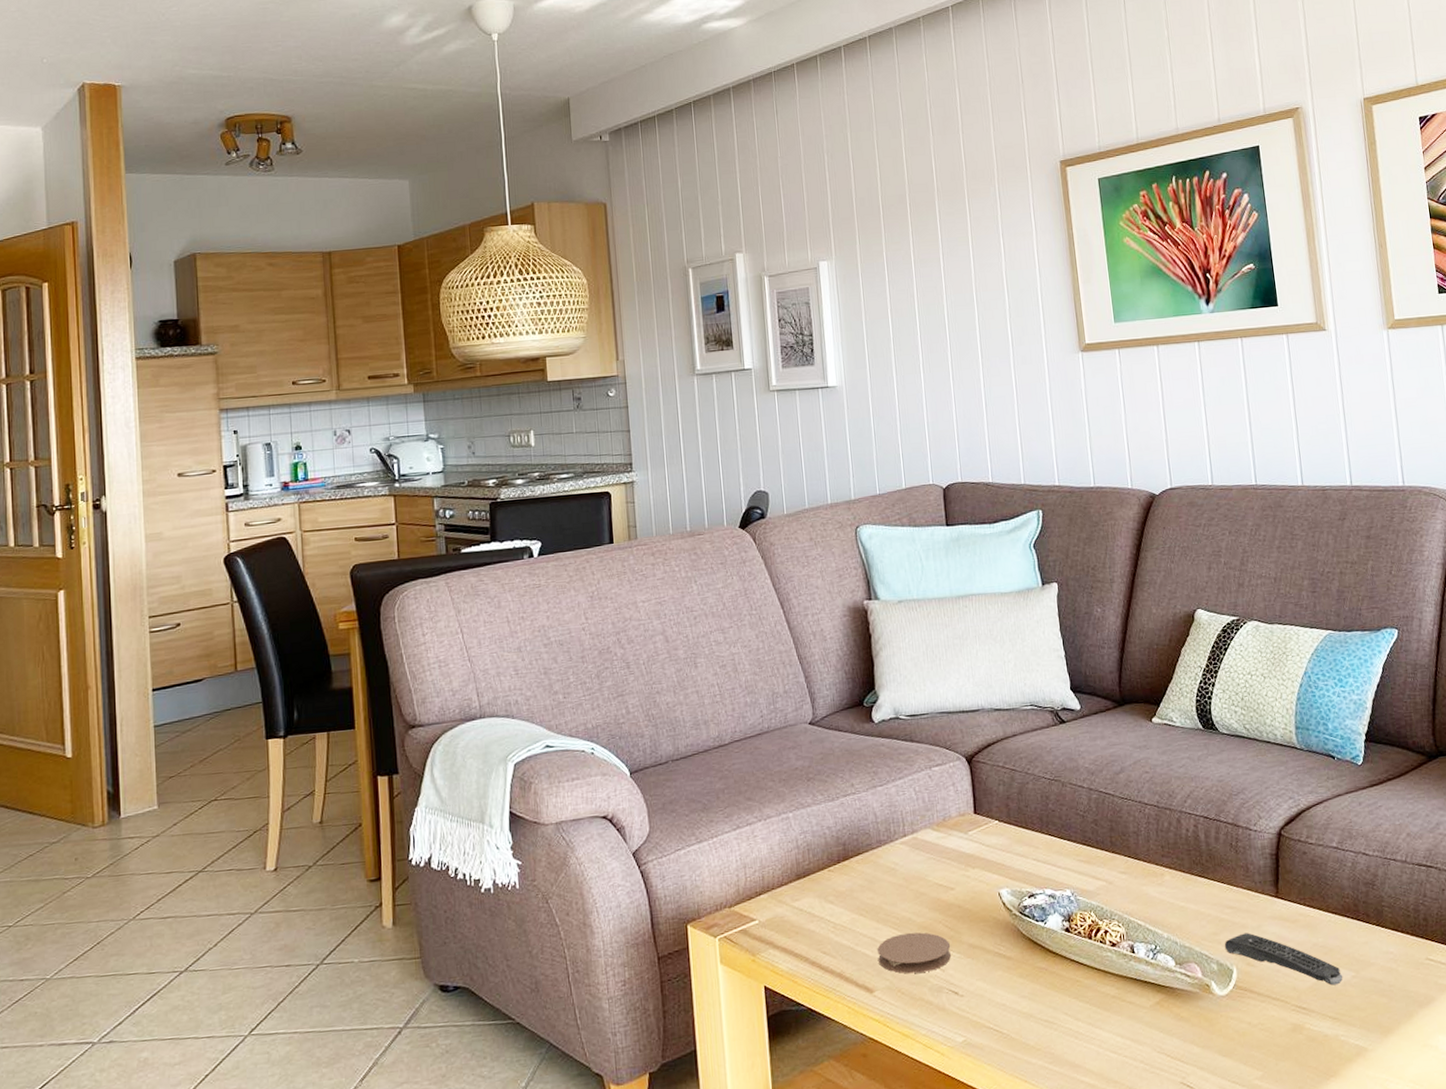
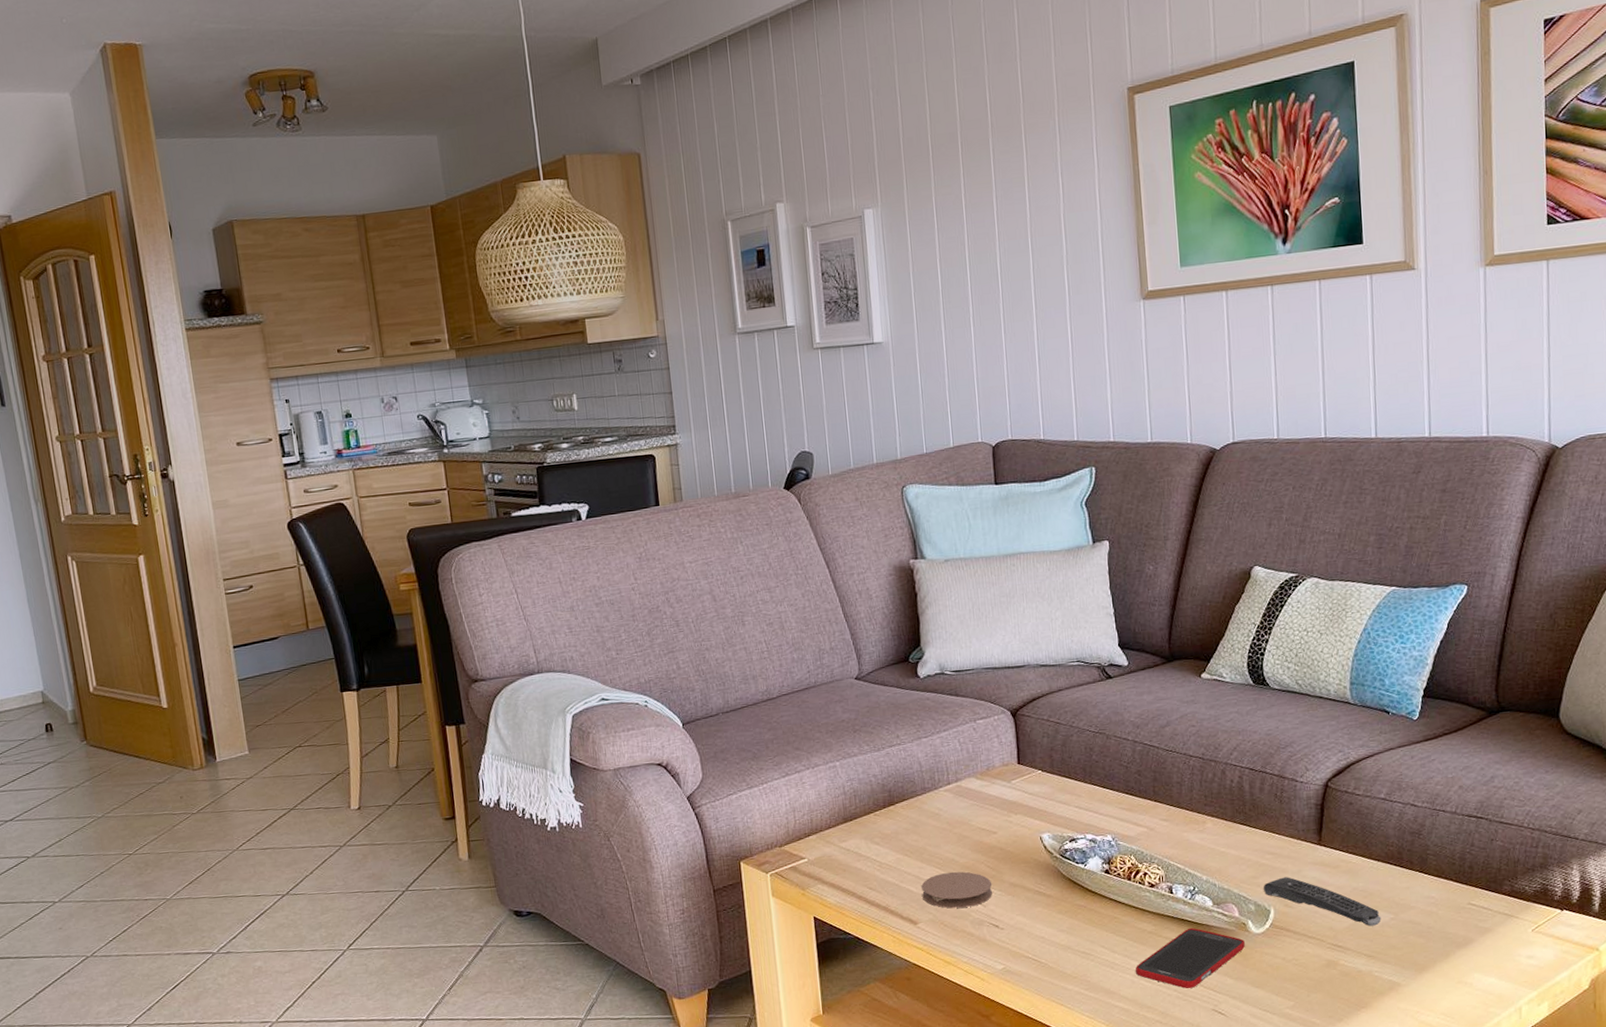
cell phone: none [1100,990,1210,1060] -> present [1136,927,1245,989]

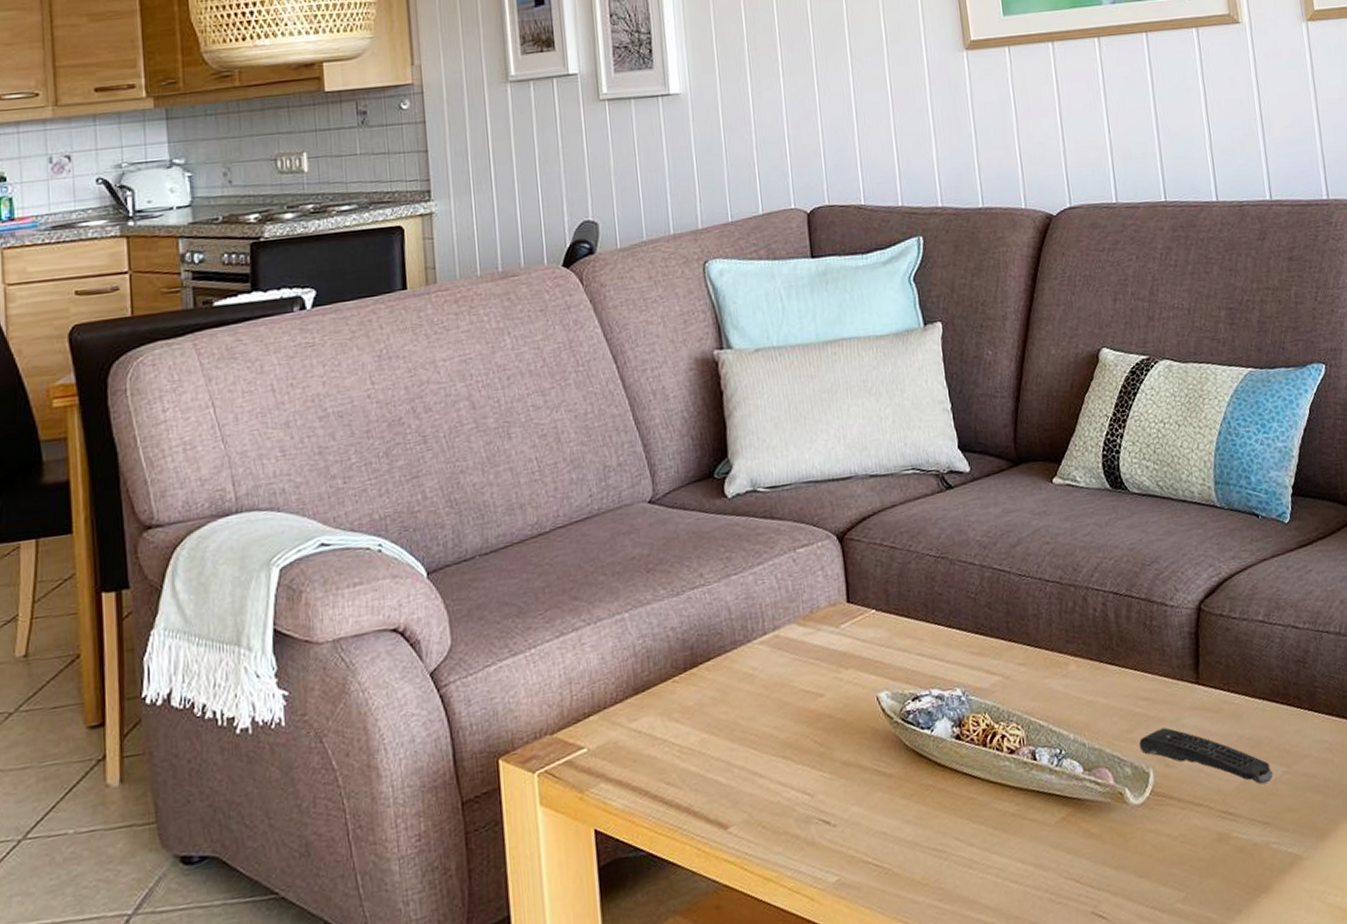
coaster: present [921,871,993,909] -> none [733,750,822,803]
cell phone: present [1136,927,1245,989] -> none [998,803,1124,888]

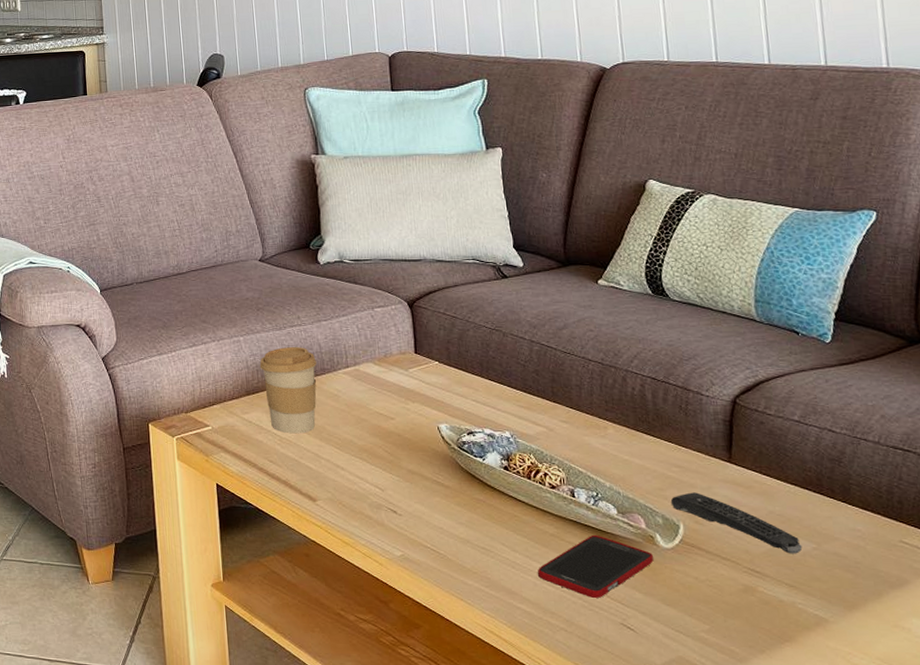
coffee cup: none [651,615,726,741] -> present [259,347,317,434]
cell phone: none [998,803,1124,888] -> present [538,534,653,599]

